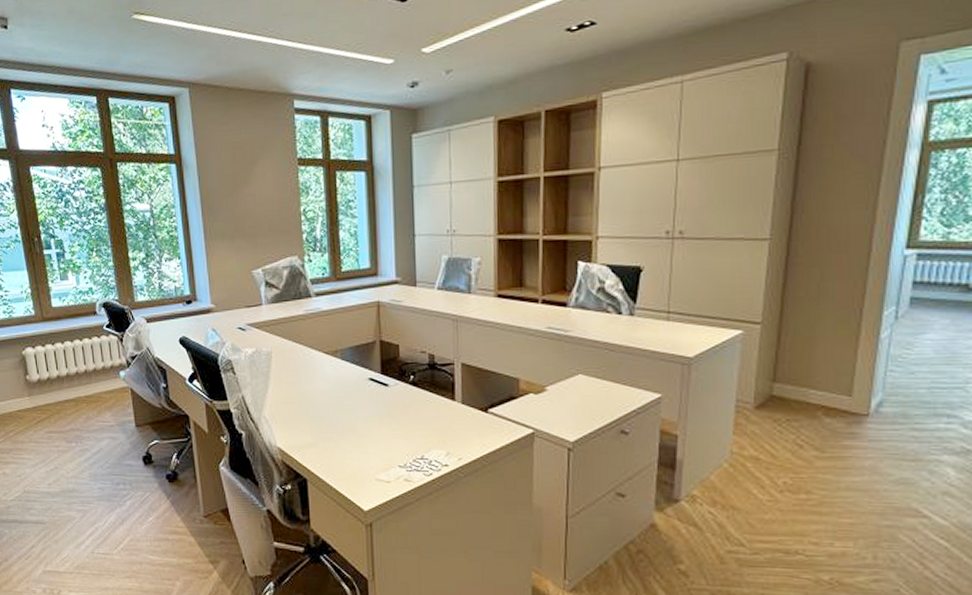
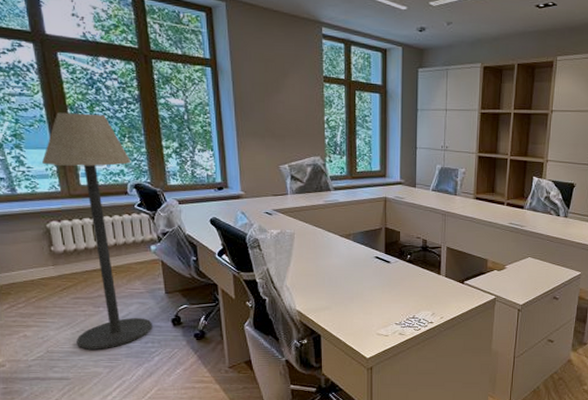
floor lamp: none [18,228,123,491] -> present [42,112,152,350]

